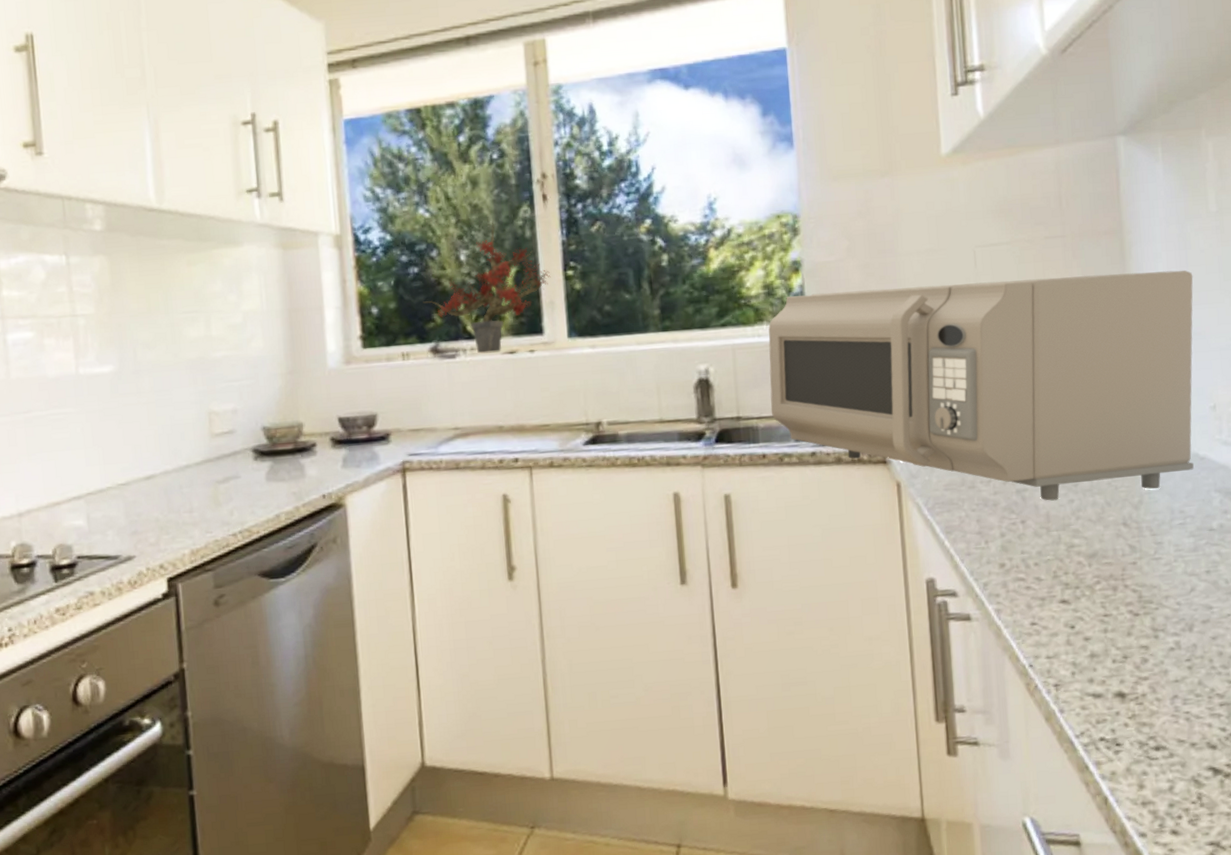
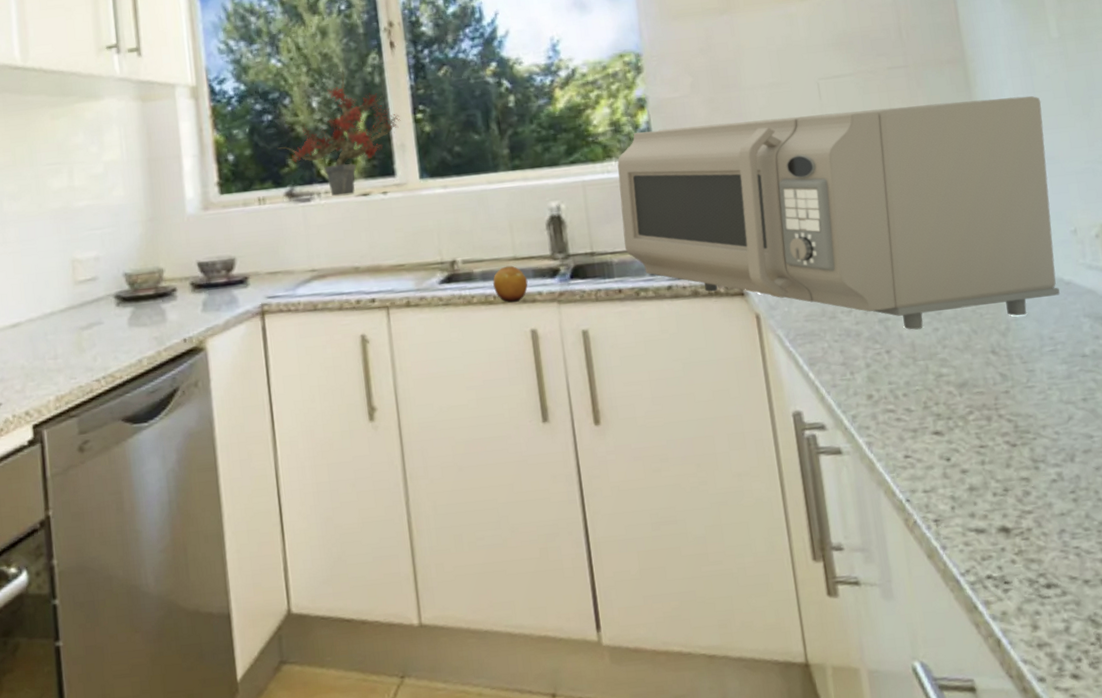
fruit: none [638,428,673,466] -> present [493,265,528,304]

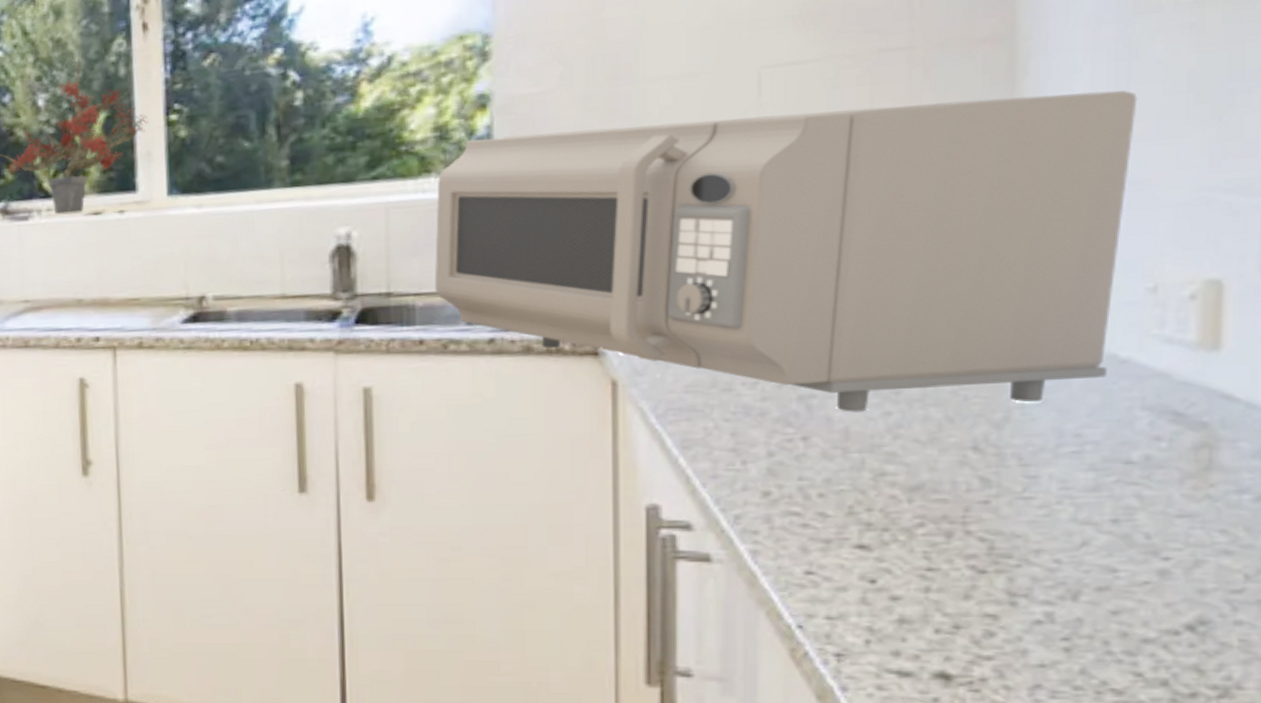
fruit: present [493,265,528,304] -> none [251,305,297,351]

